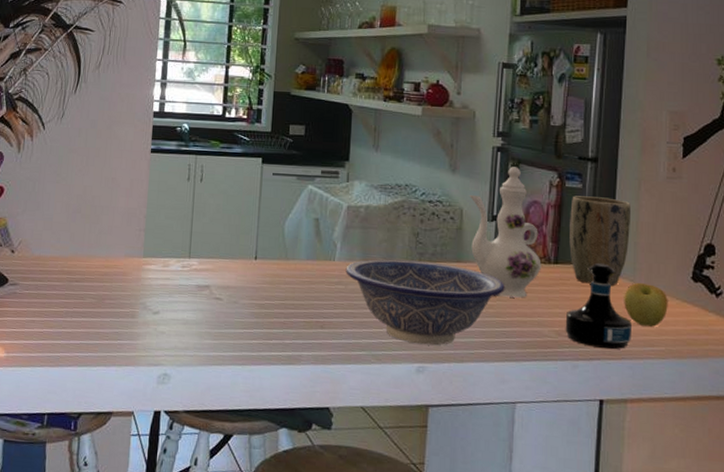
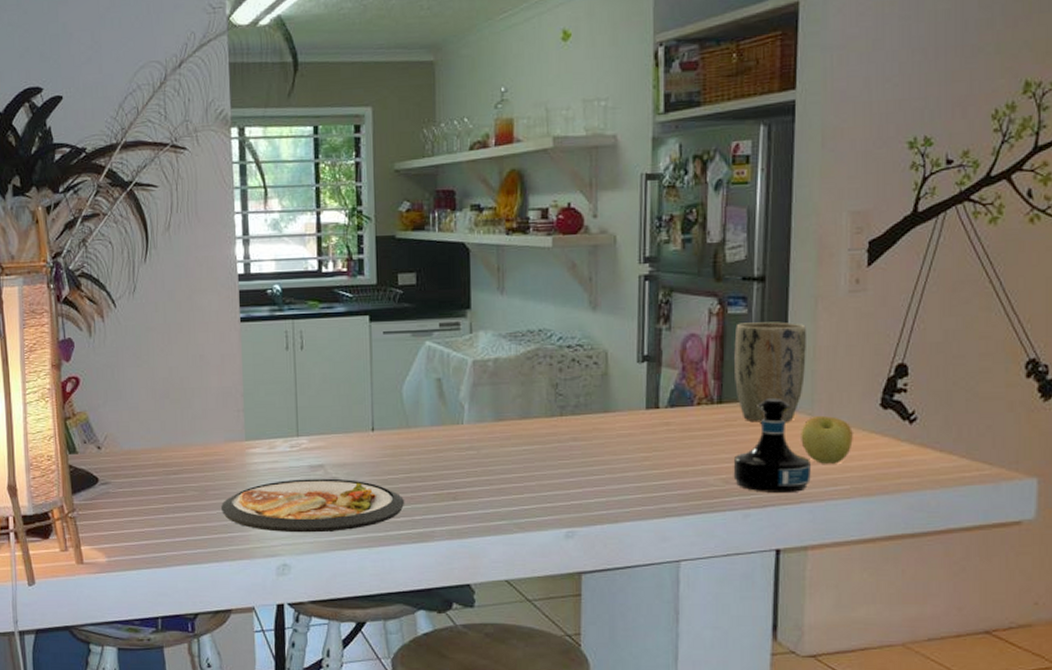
dish: none [114,296,278,348] -> present [221,478,405,533]
decorative bowl: present [345,259,506,346] -> none [476,415,663,508]
ewer: present [469,166,542,298] -> none [614,296,703,446]

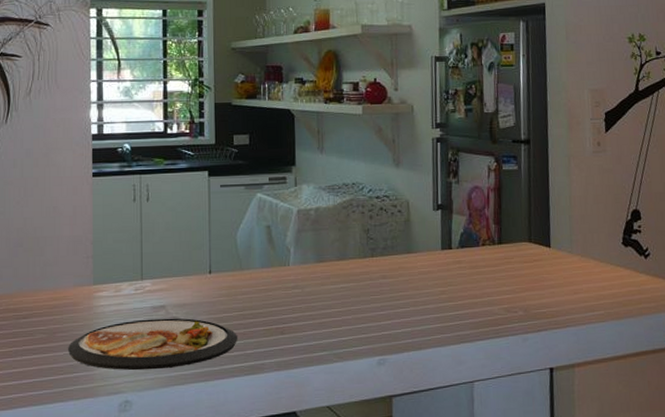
tequila bottle: present [733,398,811,494] -> none [512,239,574,320]
plant pot: present [734,322,806,423] -> none [508,176,565,260]
apple: present [801,415,853,464] -> none [564,253,604,293]

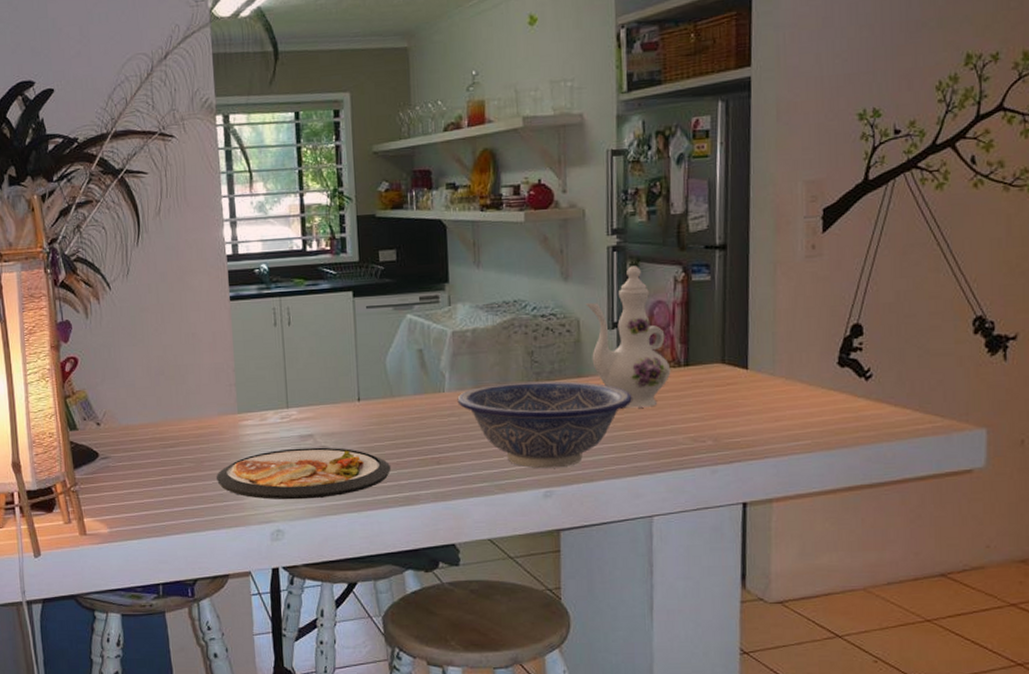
decorative bowl: none [301,256,456,338] -> present [457,380,633,469]
ewer: none [414,155,487,282] -> present [585,266,671,408]

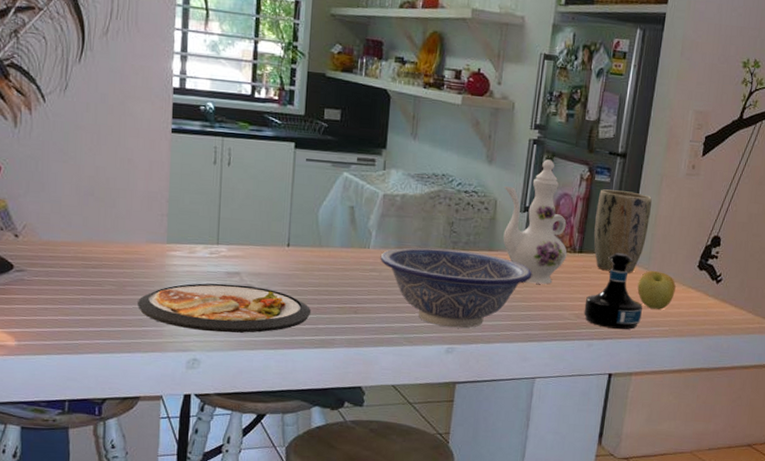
plant pot: none [698,287,767,383] -> present [593,189,652,273]
tequila bottle: none [700,360,774,450] -> present [584,253,643,330]
apple: none [763,374,813,421] -> present [637,270,676,310]

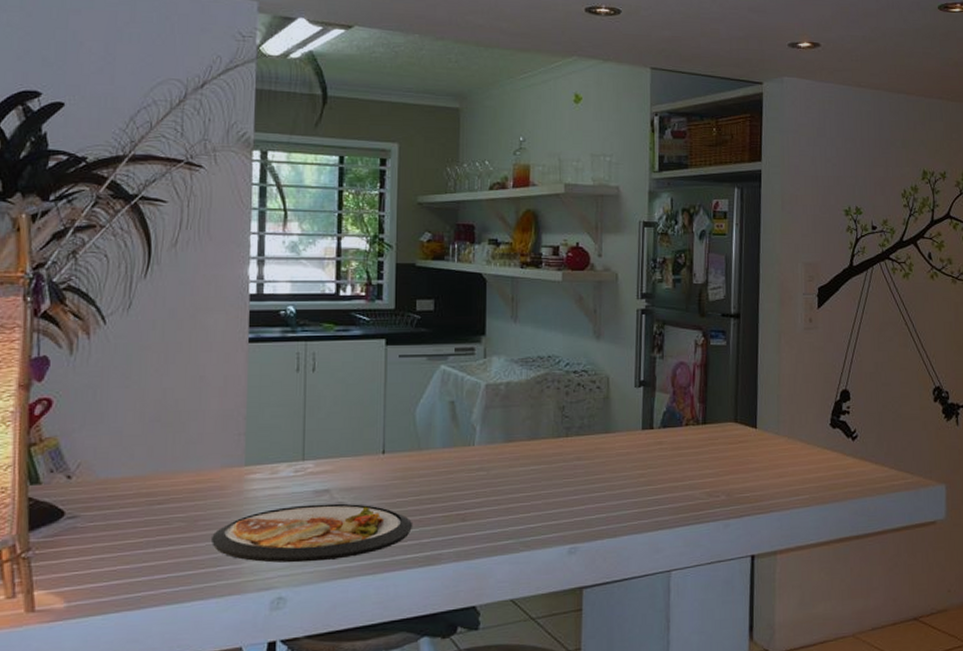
decorative bowl: present [380,247,533,328] -> none [487,436,656,525]
ewer: present [503,159,567,284] -> none [615,328,690,464]
tequila bottle: present [584,253,643,330] -> none [715,419,778,505]
plant pot: present [593,189,652,273] -> none [716,353,773,441]
apple: present [637,270,676,310] -> none [770,434,810,477]

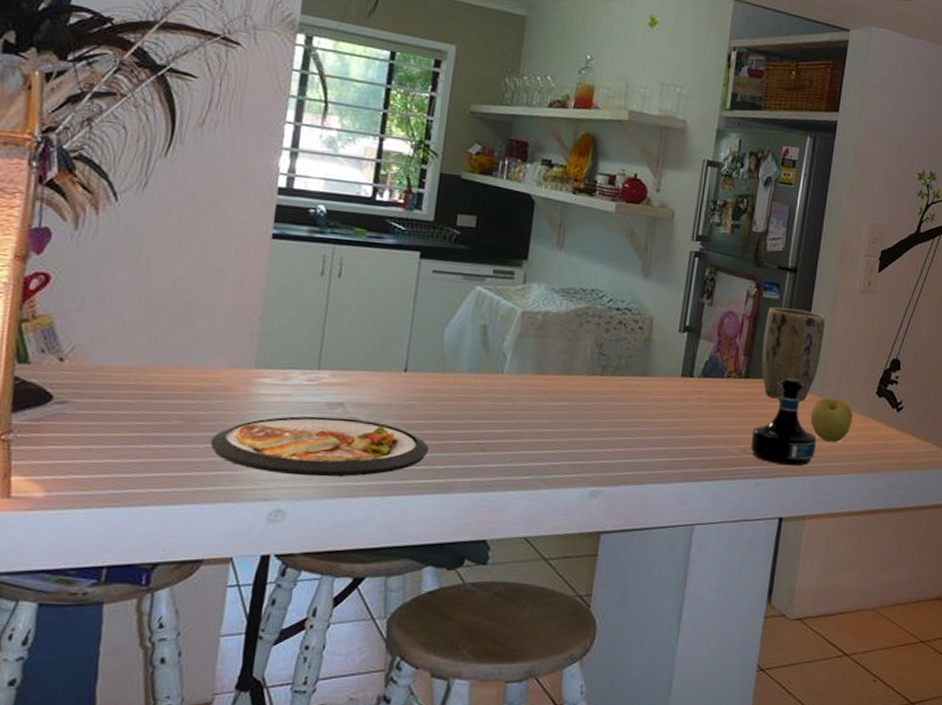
tequila bottle: none [715,419,778,505] -> present [750,378,816,466]
plant pot: none [716,353,773,441] -> present [761,307,825,401]
apple: none [770,434,810,477] -> present [810,397,853,442]

